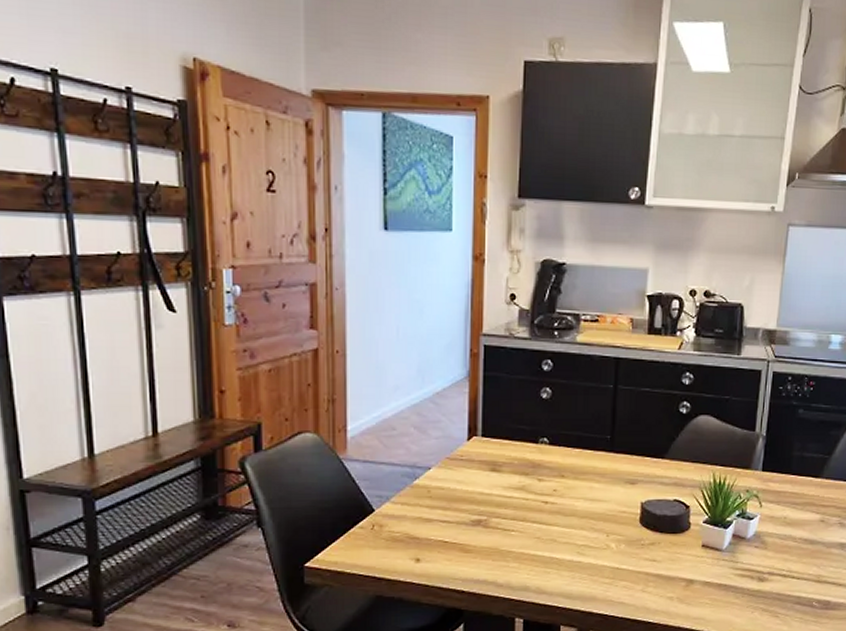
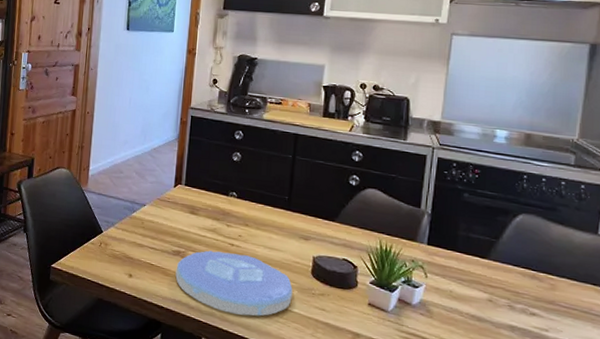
plate: none [477,512,619,584] -> present [175,250,293,317]

